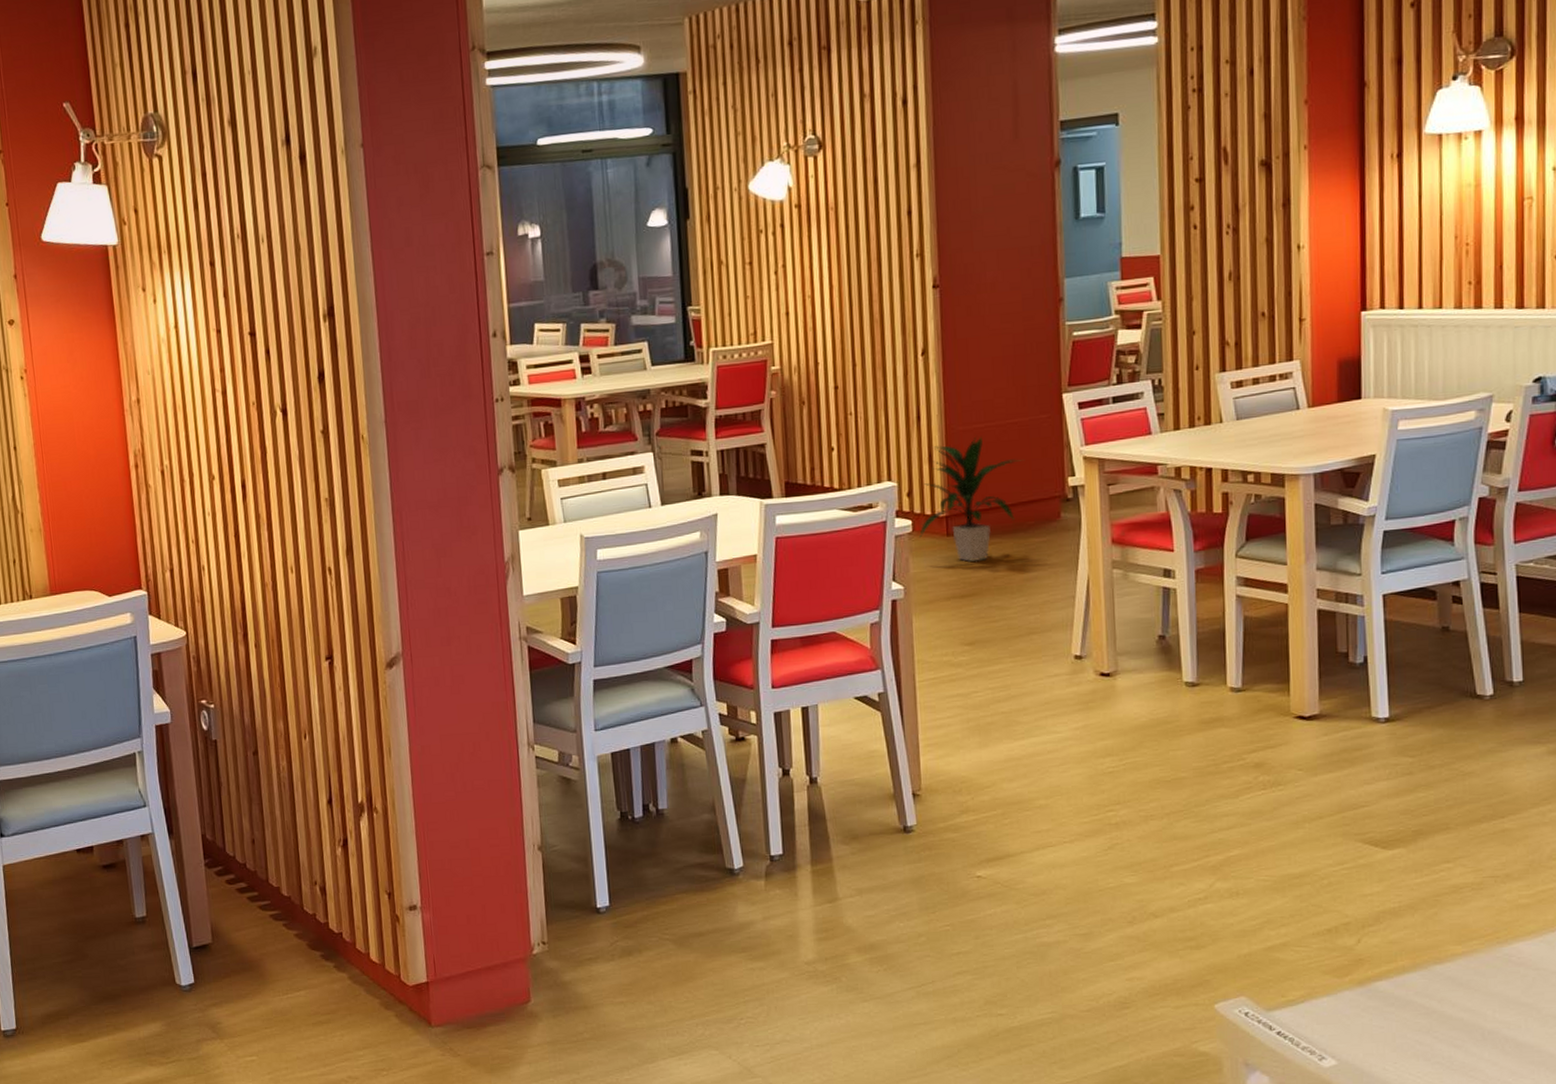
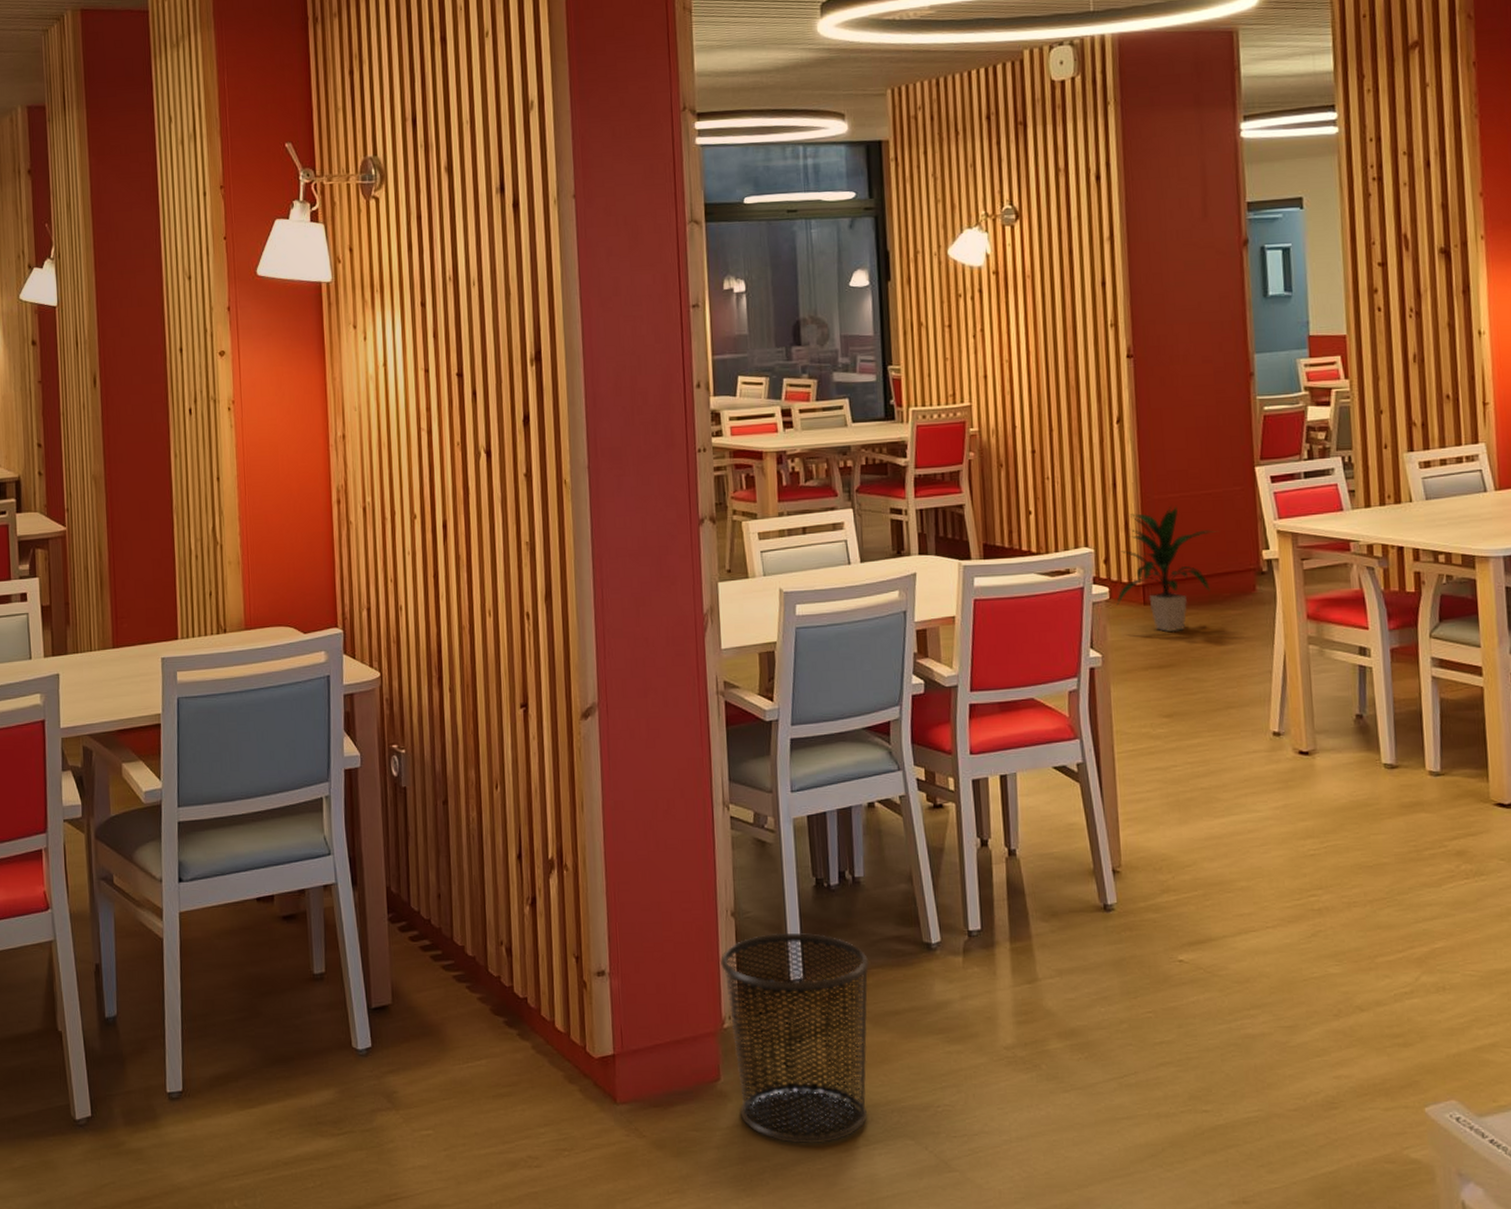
waste bin: none [528,863,674,1058] -> present [720,932,870,1144]

